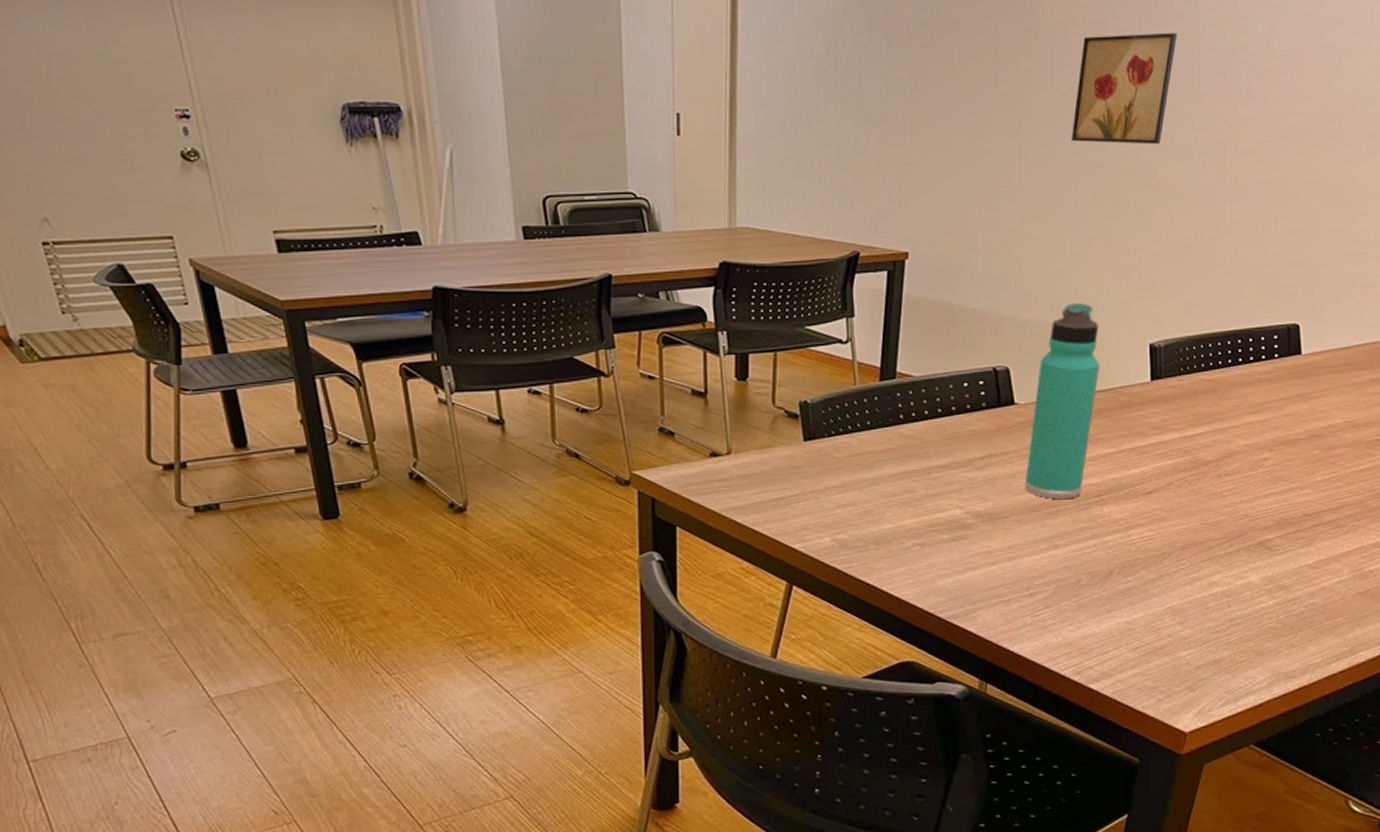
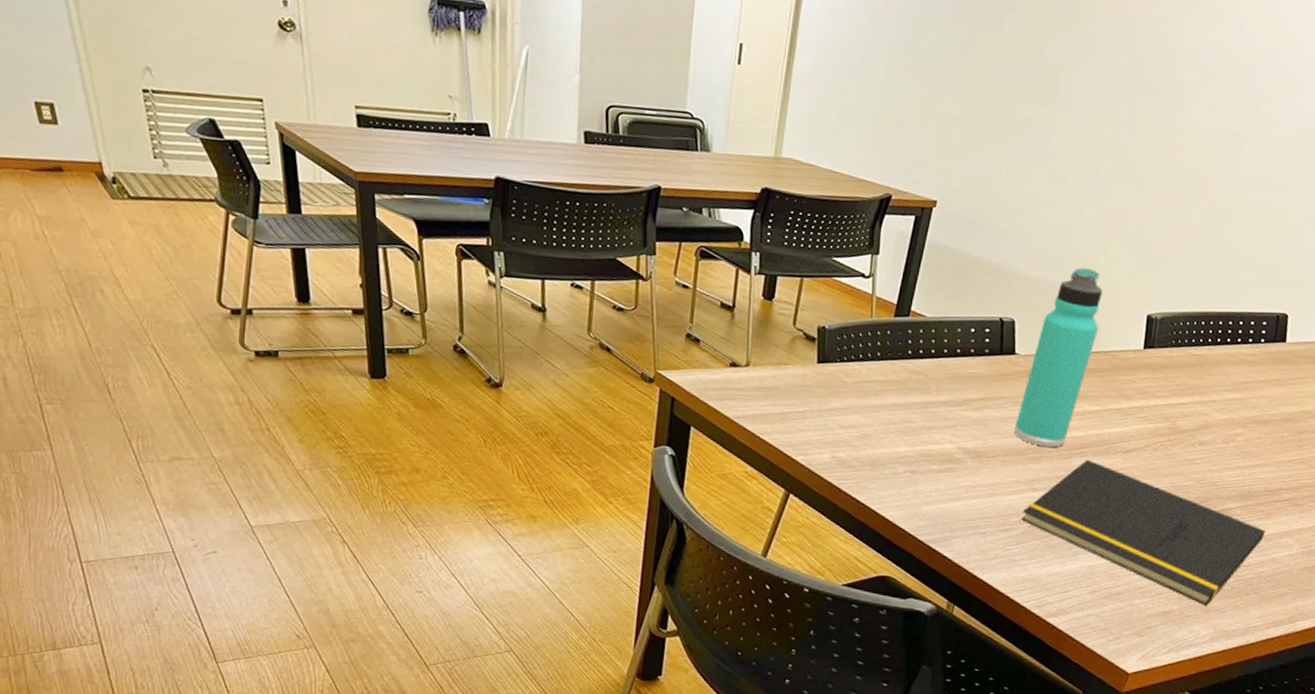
notepad: none [1046,507,1311,648] -> present [1021,459,1266,606]
wall art: present [1070,32,1177,145] -> none [1102,20,1215,130]

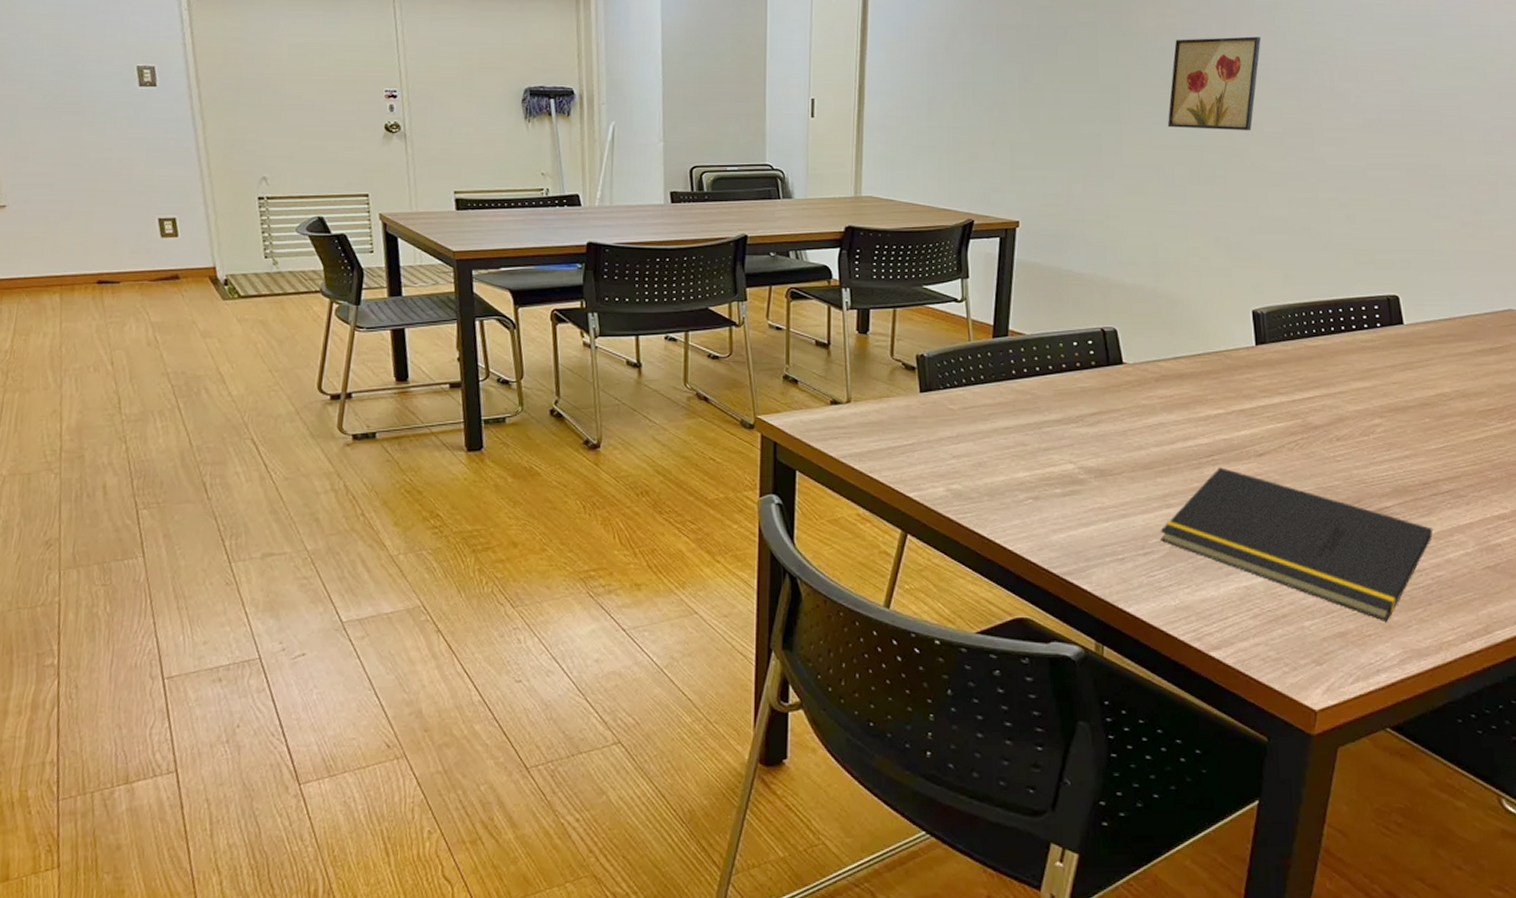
thermos bottle: present [1014,268,1103,447] -> none [1135,271,1205,457]
wall art: none [1102,20,1215,130] -> present [1167,36,1261,131]

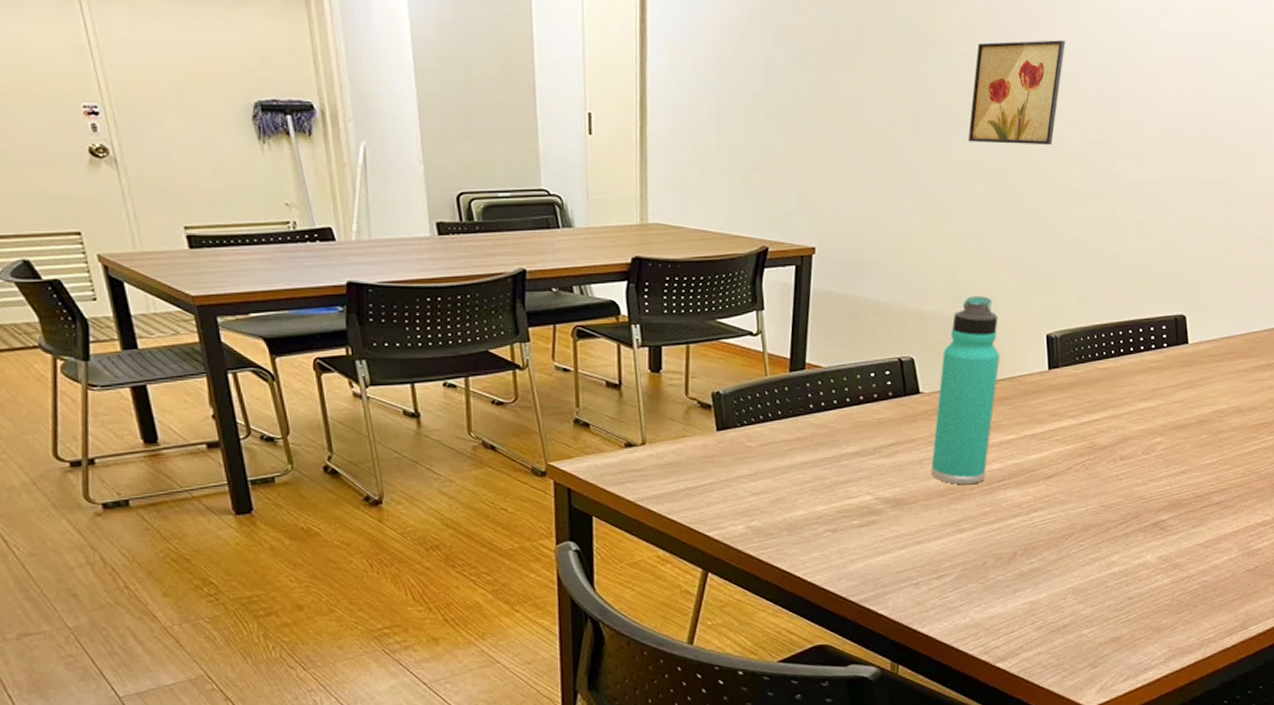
thermos bottle: none [1135,271,1205,457] -> present [931,296,1001,484]
notepad: present [1160,467,1433,621] -> none [953,491,1203,625]

